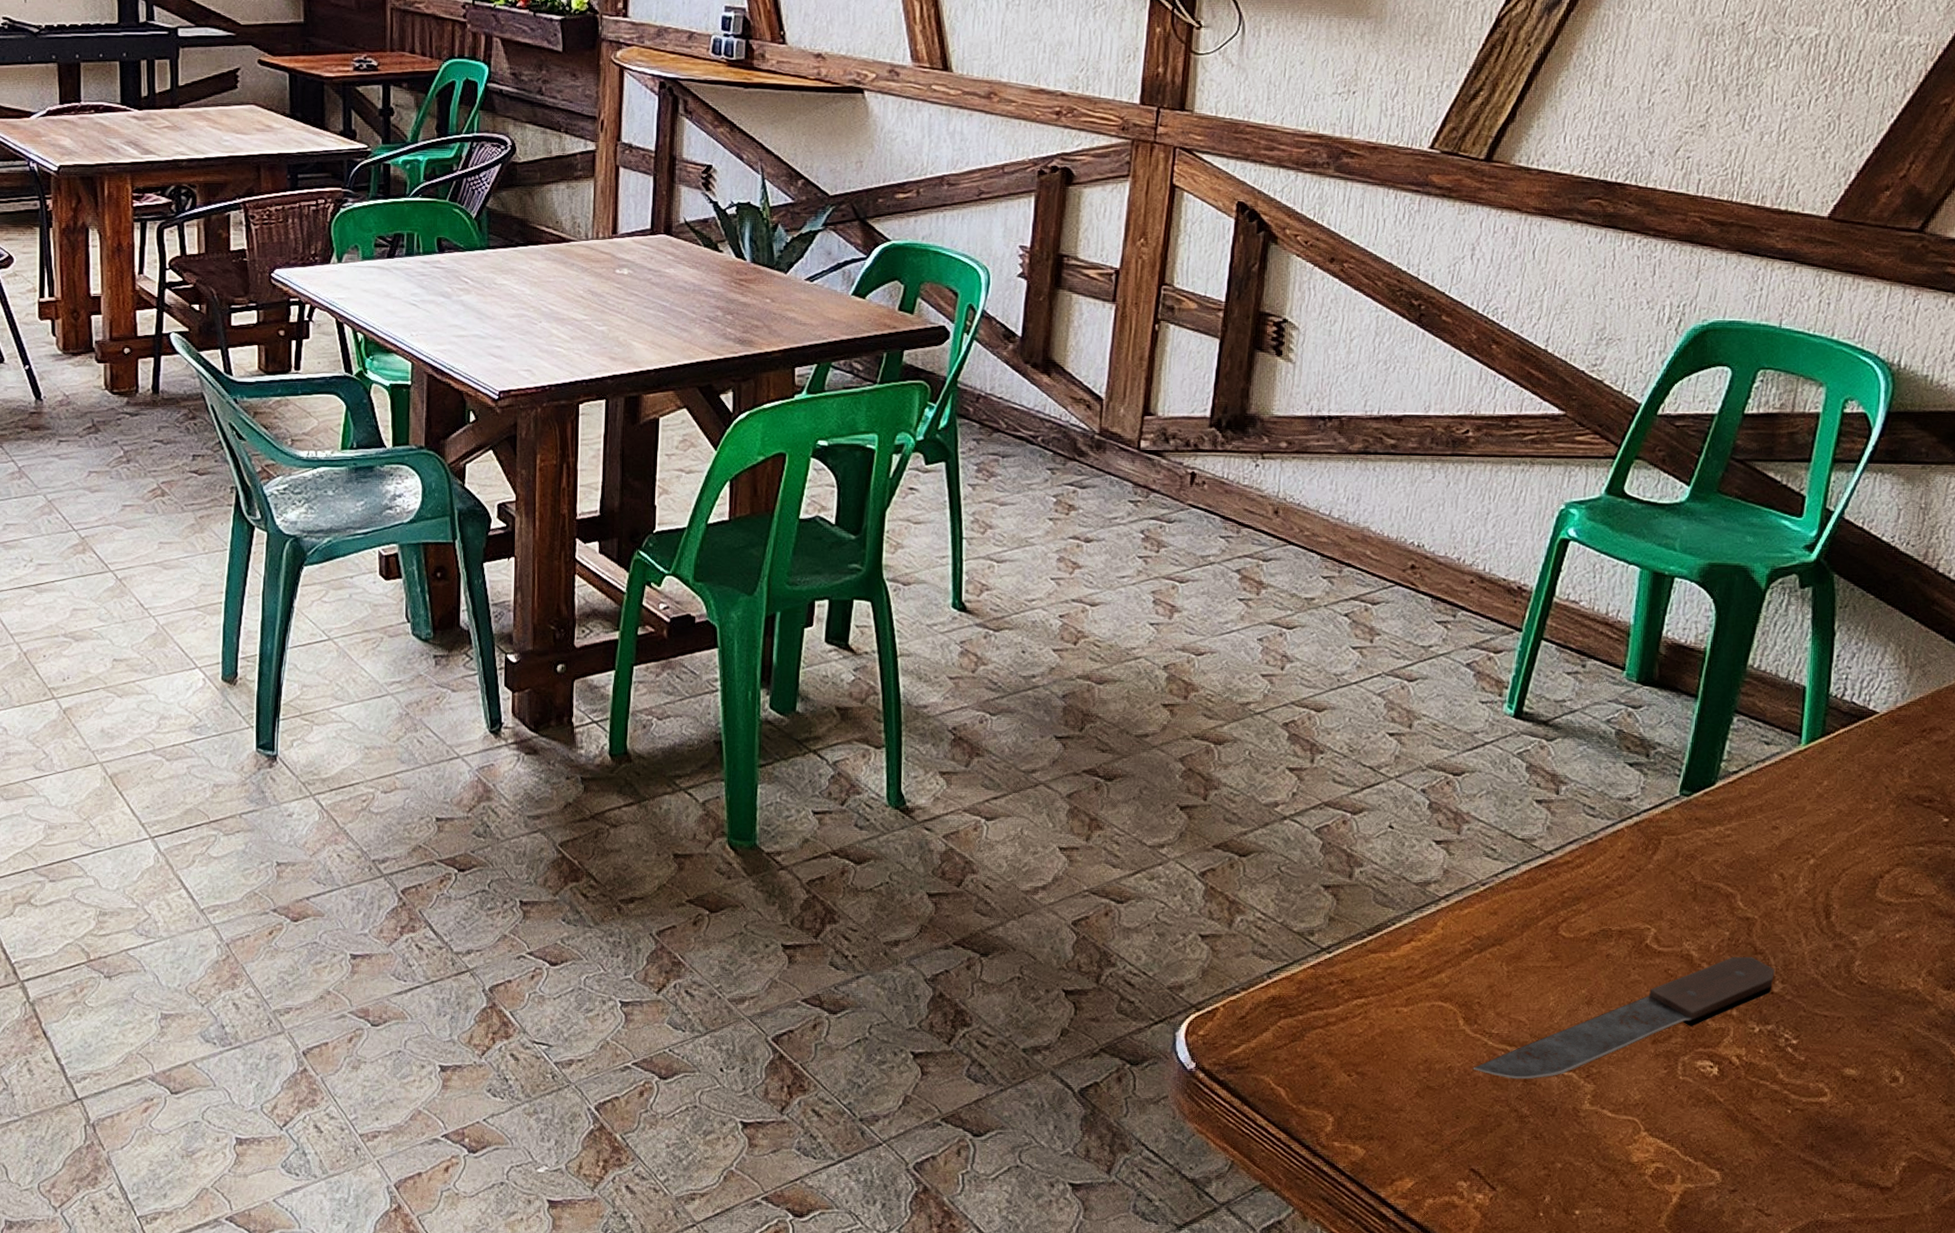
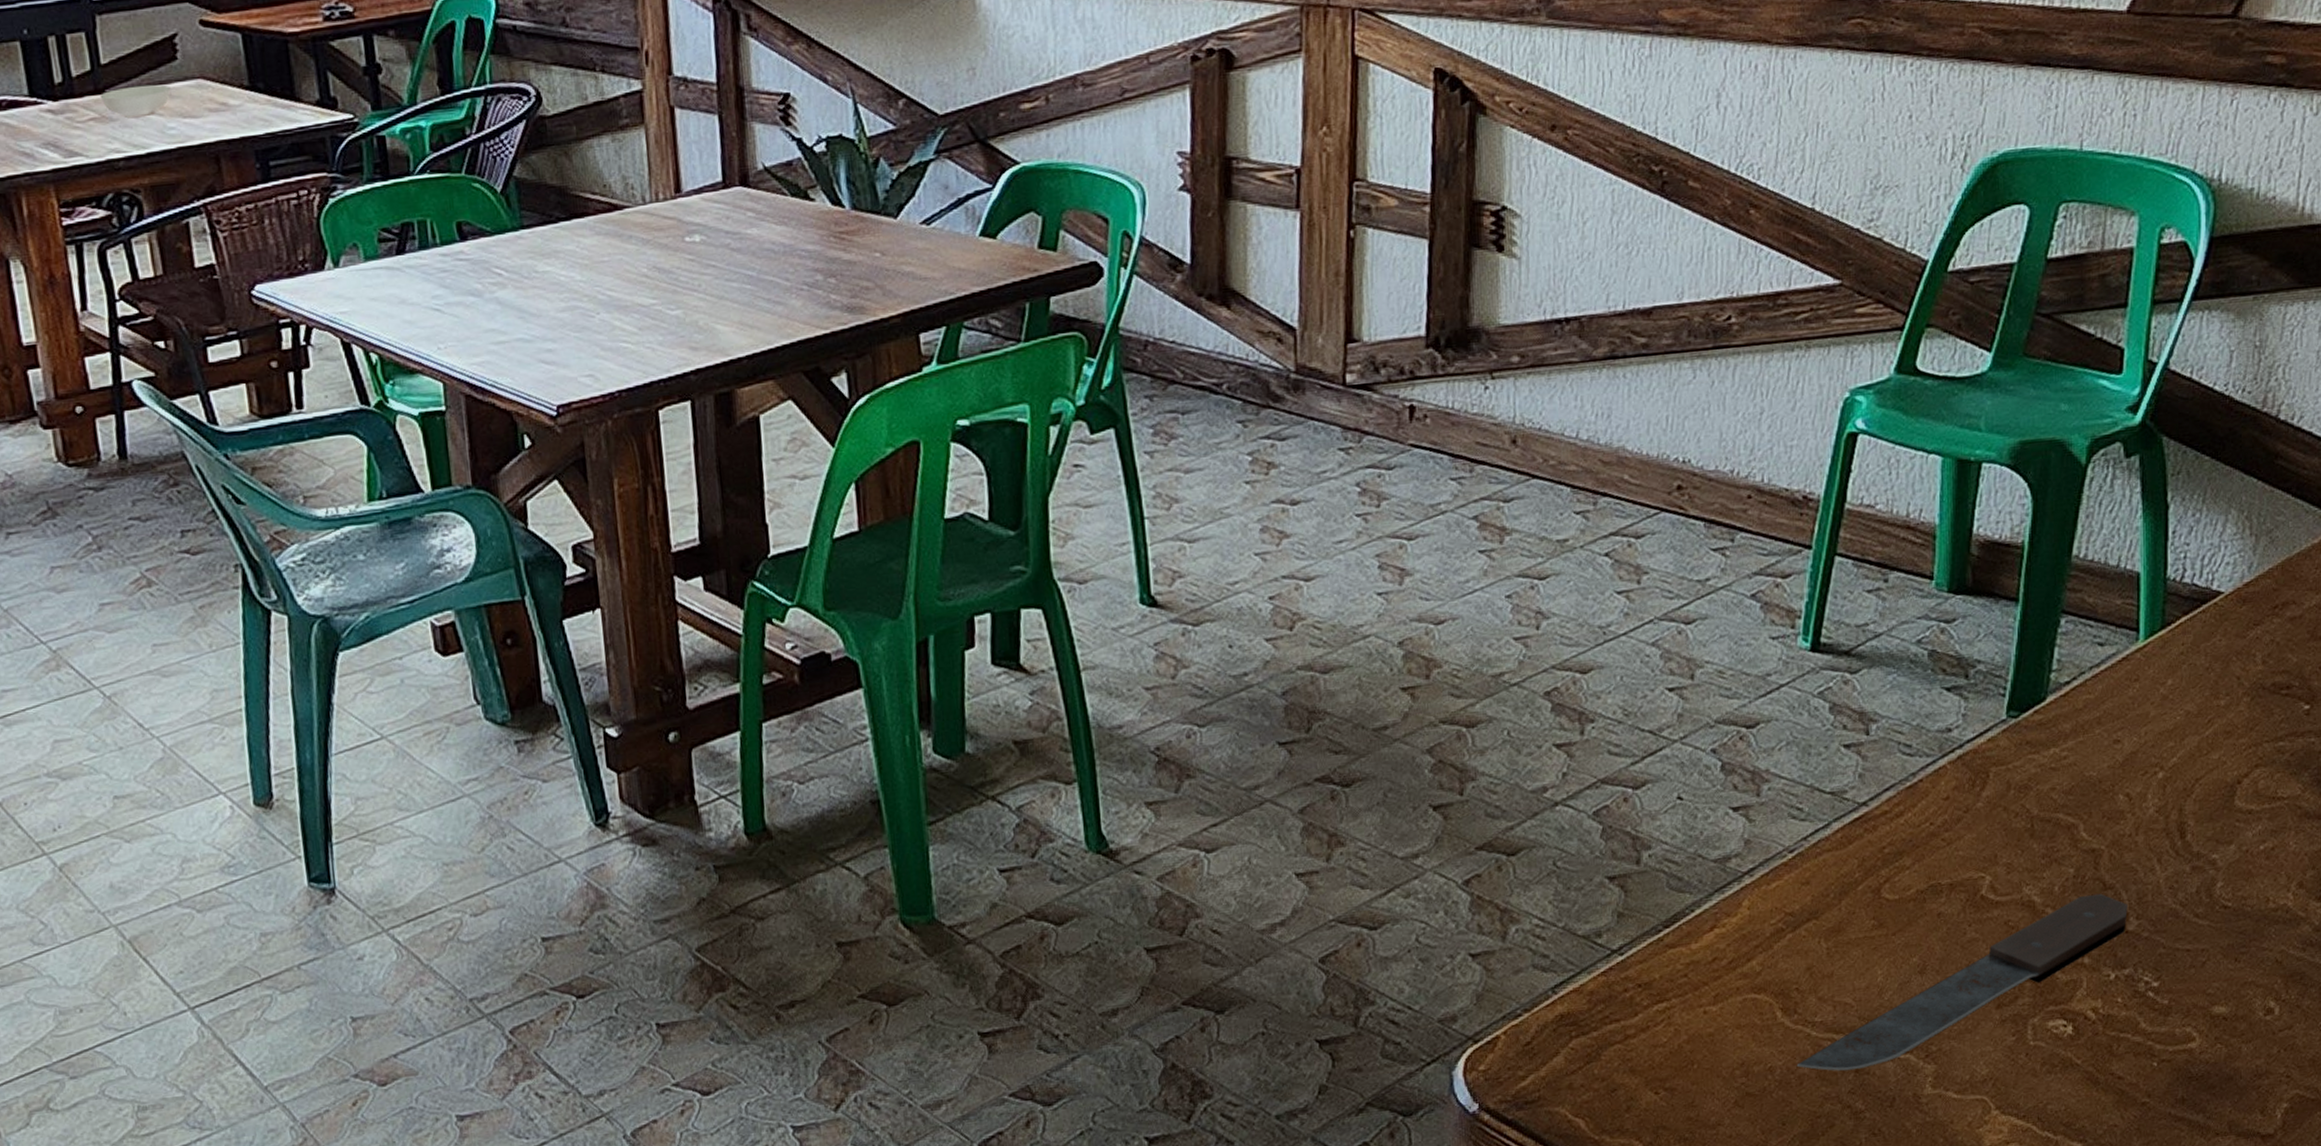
bowl: none [174,105,230,130] -> present [100,84,171,119]

